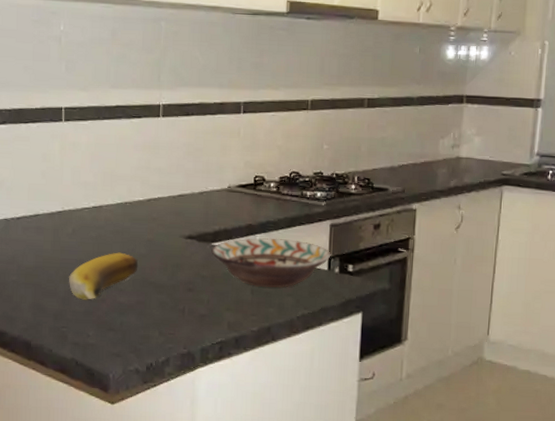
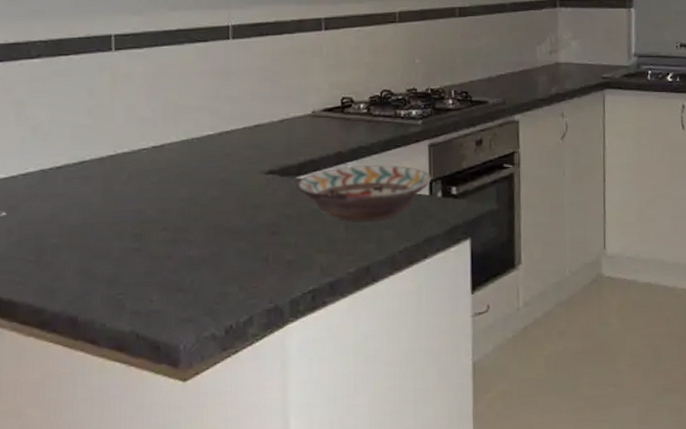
banana: present [69,252,139,300] -> none [125,197,211,258]

